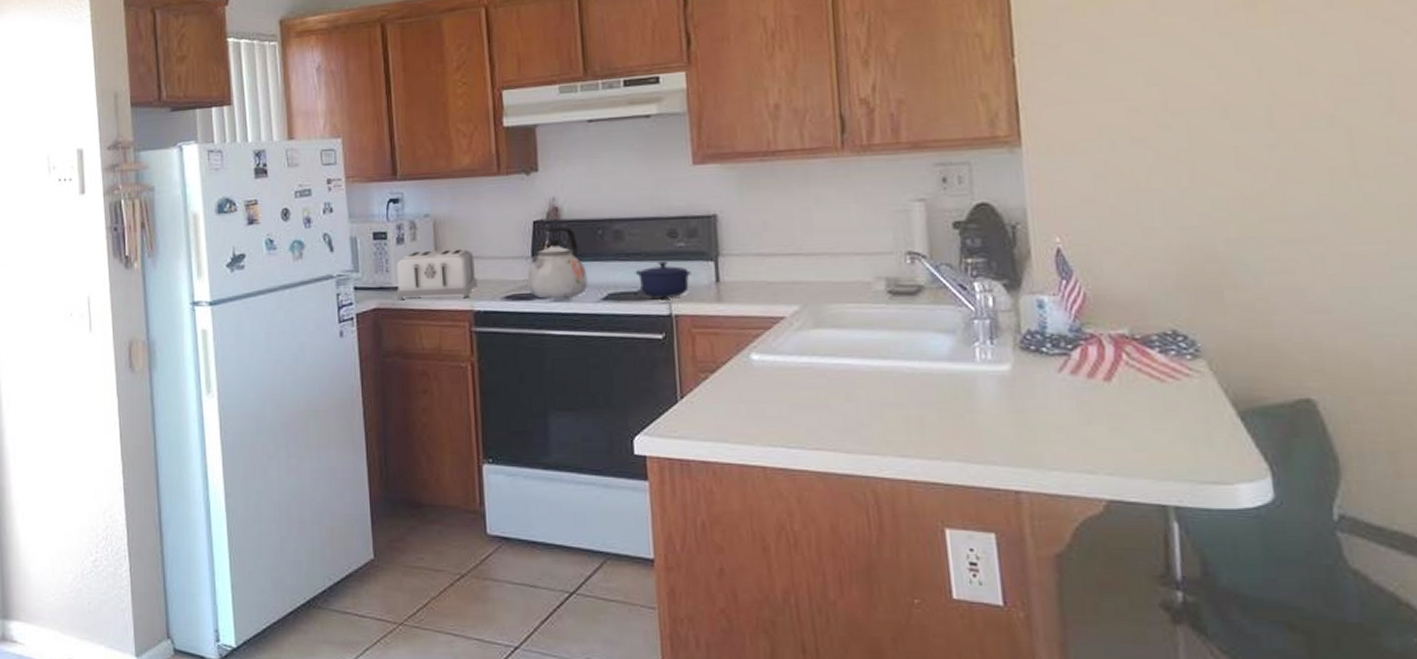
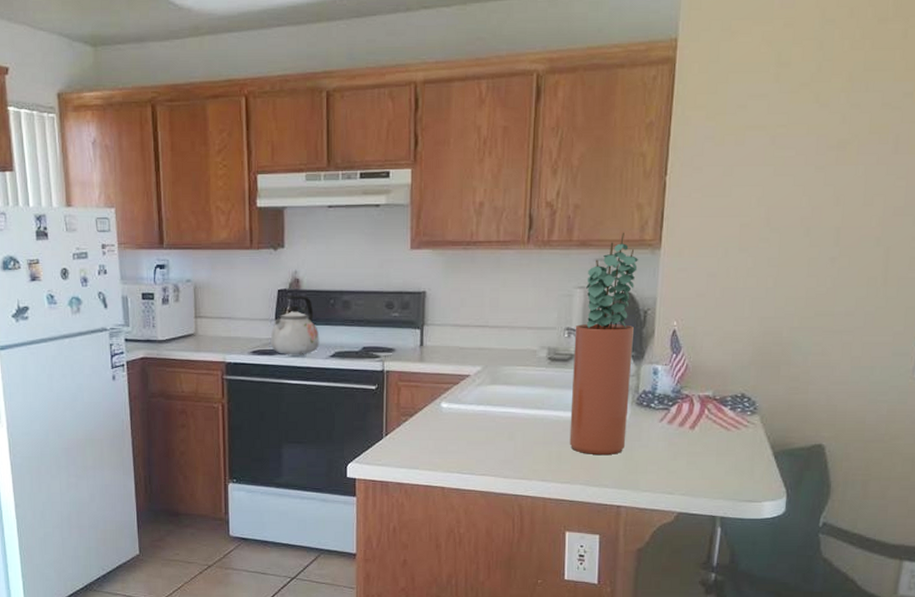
toaster: present [396,248,478,301] -> none [161,310,230,352]
cooking pot: present [635,260,691,298] -> none [358,327,402,357]
vase: none [919,128,1014,419] -> present [569,232,638,454]

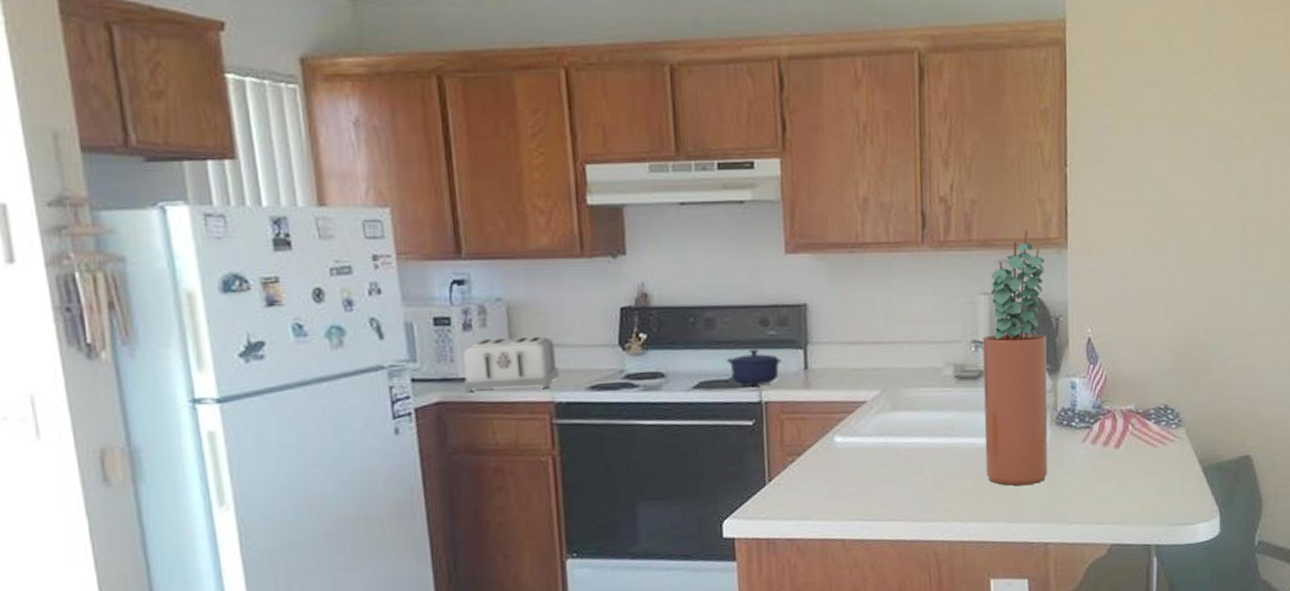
toaster: none [161,310,230,352] -> present [463,336,560,393]
kettle: present [270,296,320,354] -> none [613,313,679,388]
cooking pot: none [358,327,402,357] -> present [726,348,781,386]

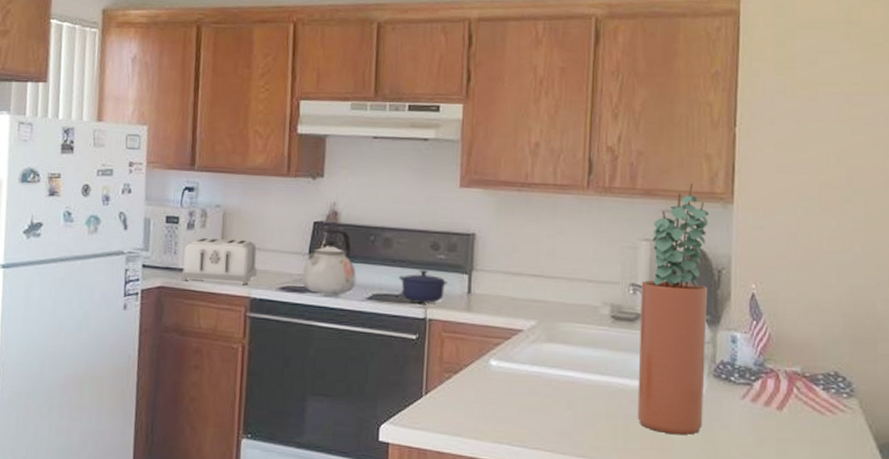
kettle: none [613,313,679,388] -> present [301,229,357,294]

